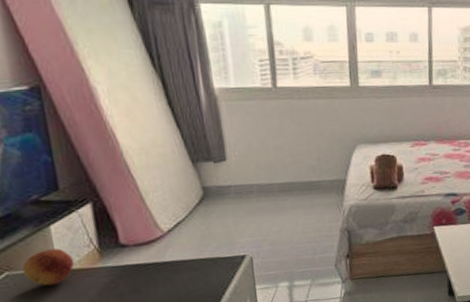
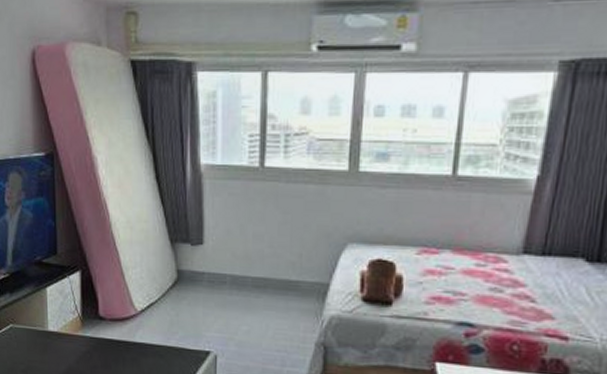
fruit: present [22,248,75,286] -> none [22,309,61,345]

